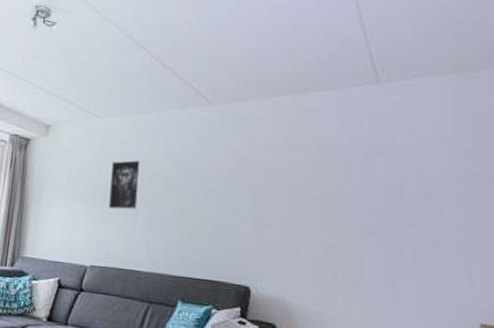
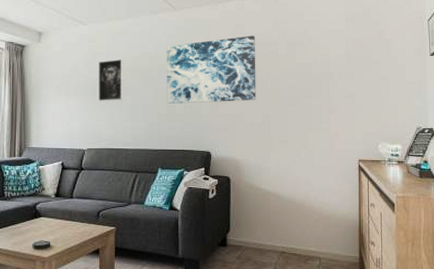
wall art: none [193,139,318,224] -> present [167,35,256,104]

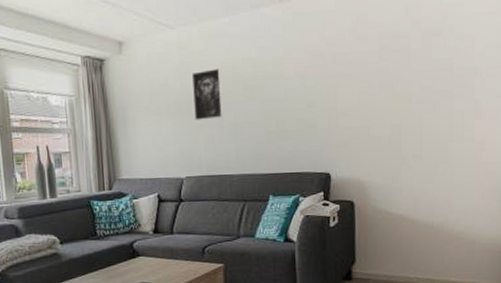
wall art: present [167,35,256,104] -> none [272,27,384,119]

